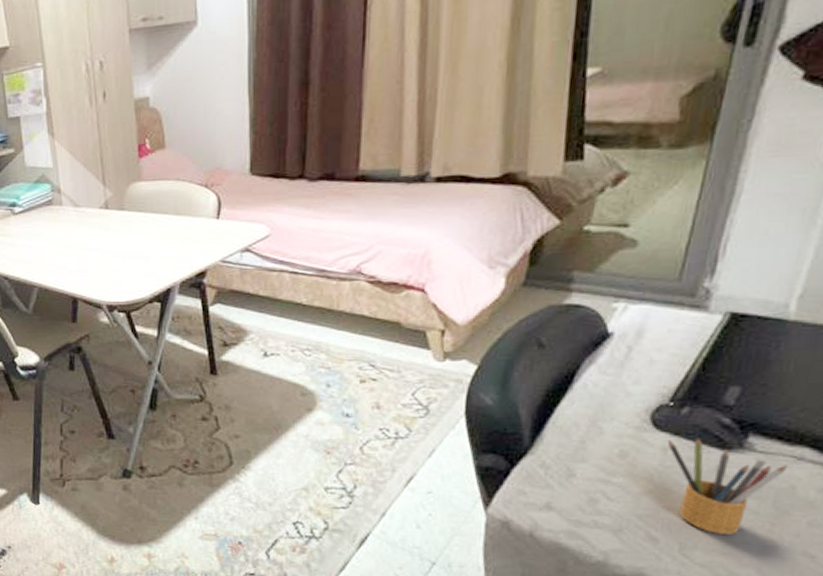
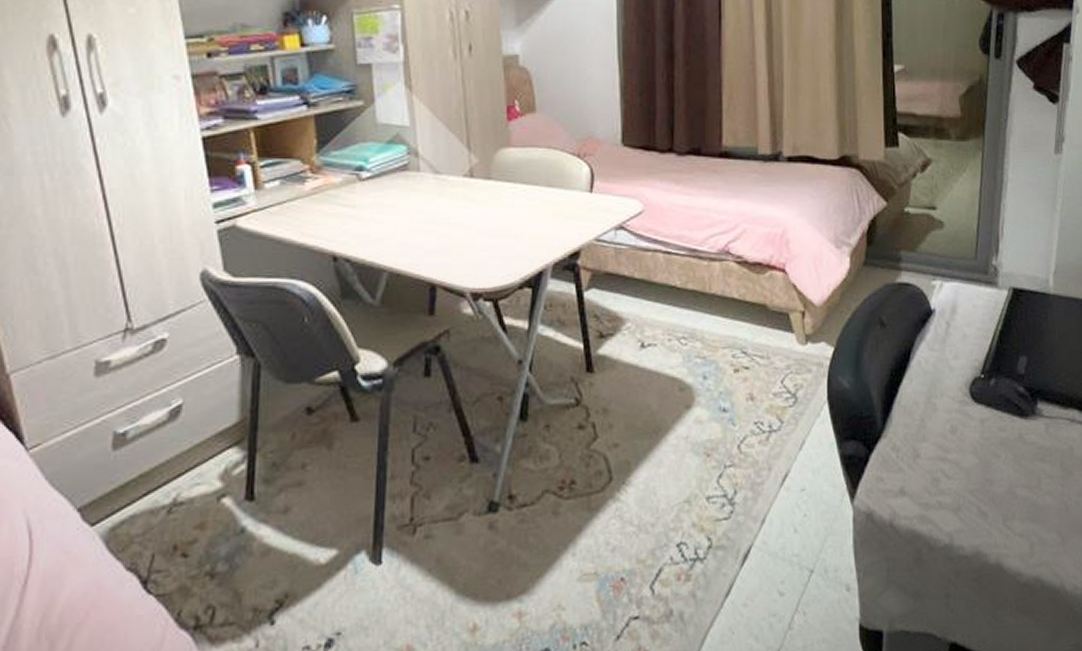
pencil box: present [667,437,789,535] -> none [983,407,1066,502]

